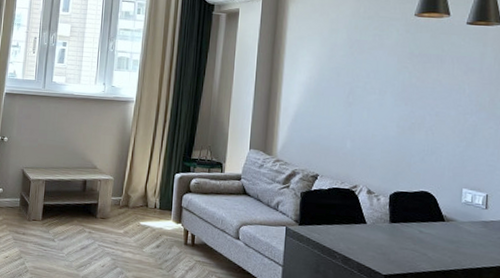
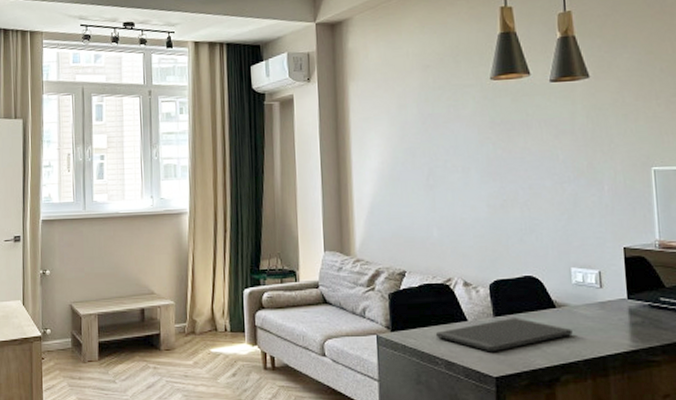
cutting board: none [337,225,456,254] -> present [435,318,573,352]

